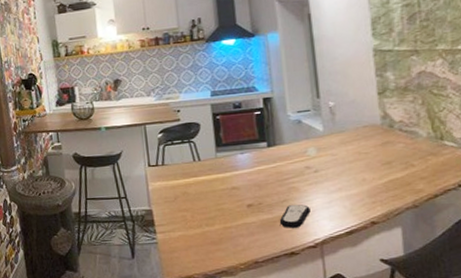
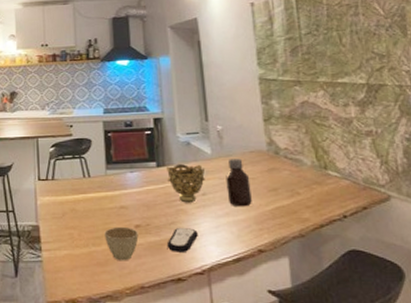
cup: none [217,206,251,239] -> present [104,226,139,261]
decorative bowl: none [278,142,317,181] -> present [167,164,206,203]
bottle: none [338,134,365,181] -> present [226,158,252,206]

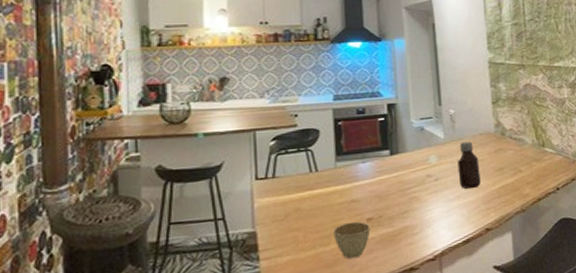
remote control: present [166,227,198,252] -> none [399,215,430,242]
decorative bowl: present [167,164,206,203] -> none [400,149,438,190]

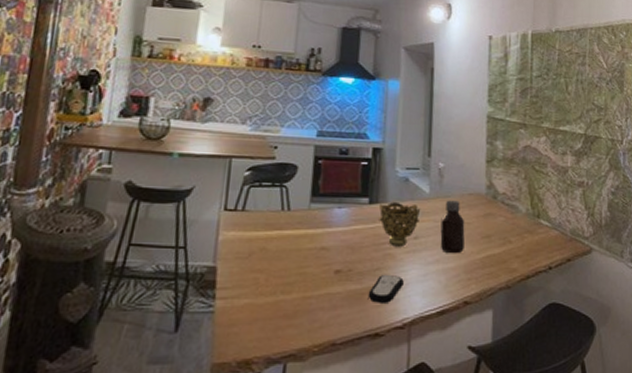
cup: present [333,221,370,259] -> none [297,271,338,313]
remote control: none [399,215,430,242] -> present [367,274,404,303]
decorative bowl: none [400,149,438,190] -> present [379,202,421,247]

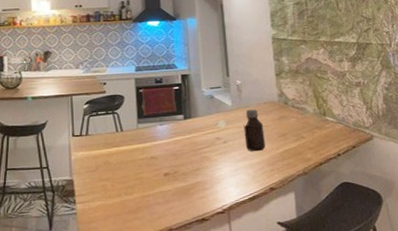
remote control: present [367,274,404,303] -> none [192,172,220,196]
decorative bowl: present [379,202,421,247] -> none [193,115,227,151]

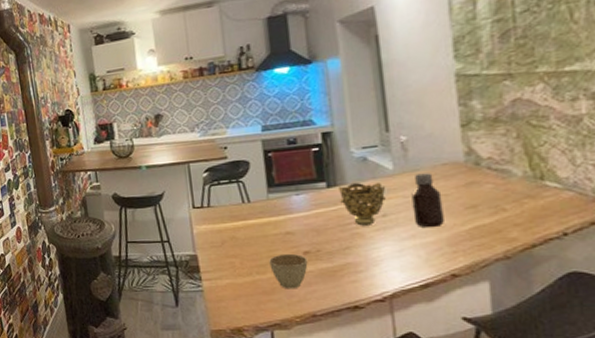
cup: none [136,175,167,208] -> present [269,253,308,289]
decorative bowl: none [193,115,227,151] -> present [339,182,386,226]

